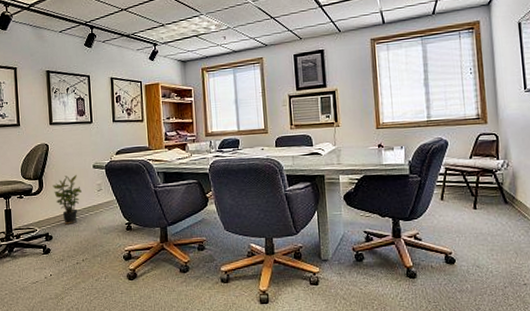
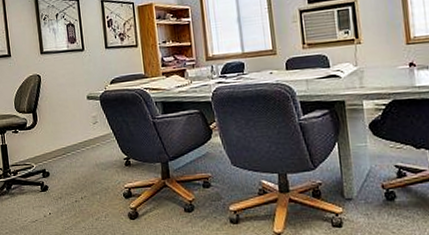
potted plant: present [52,175,81,225] -> none [47,107,77,160]

